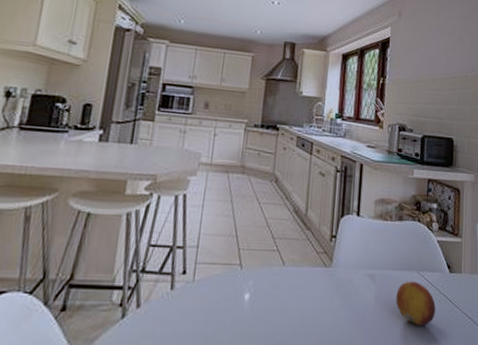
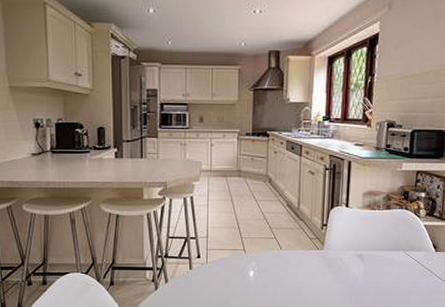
fruit: present [396,281,436,326] -> none [383,259,420,294]

